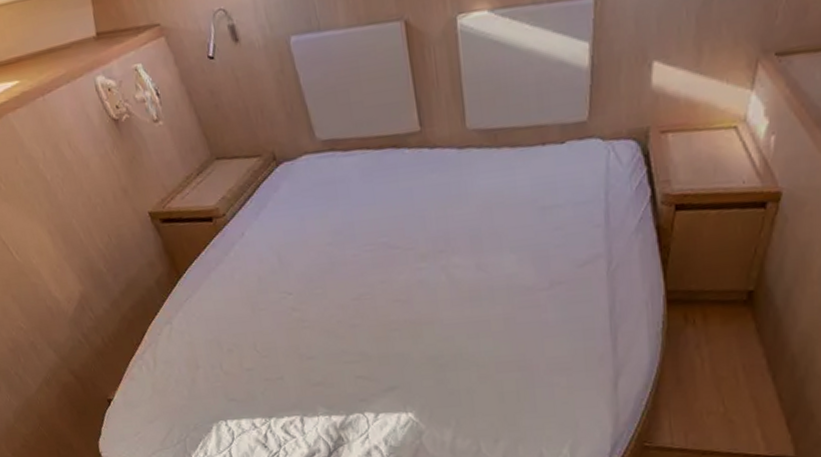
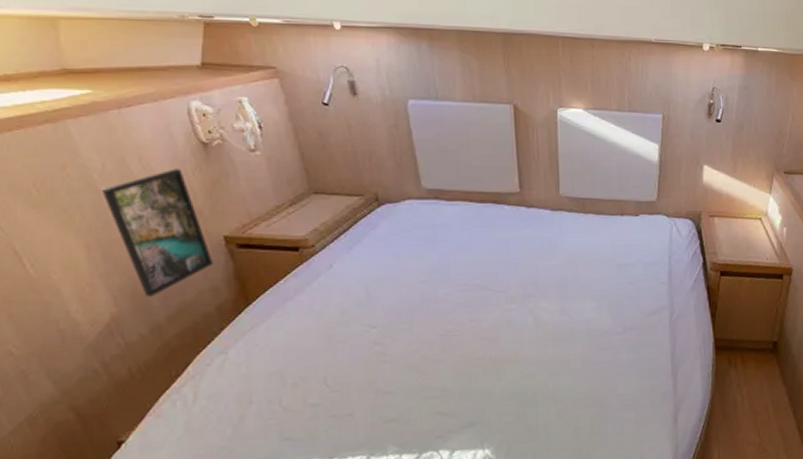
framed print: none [48,149,146,275] -> present [101,169,214,297]

